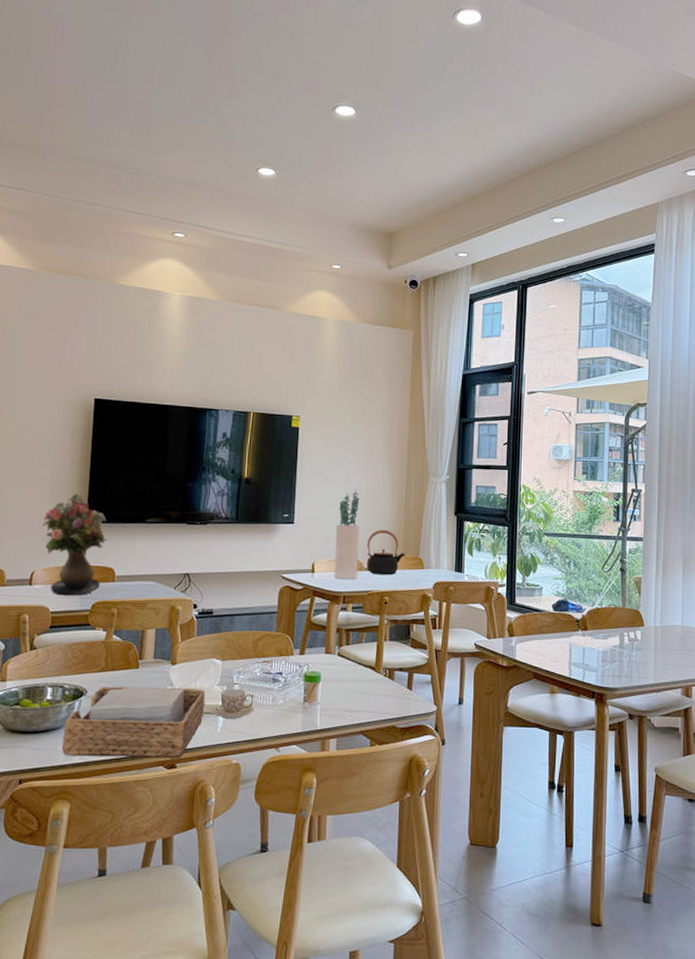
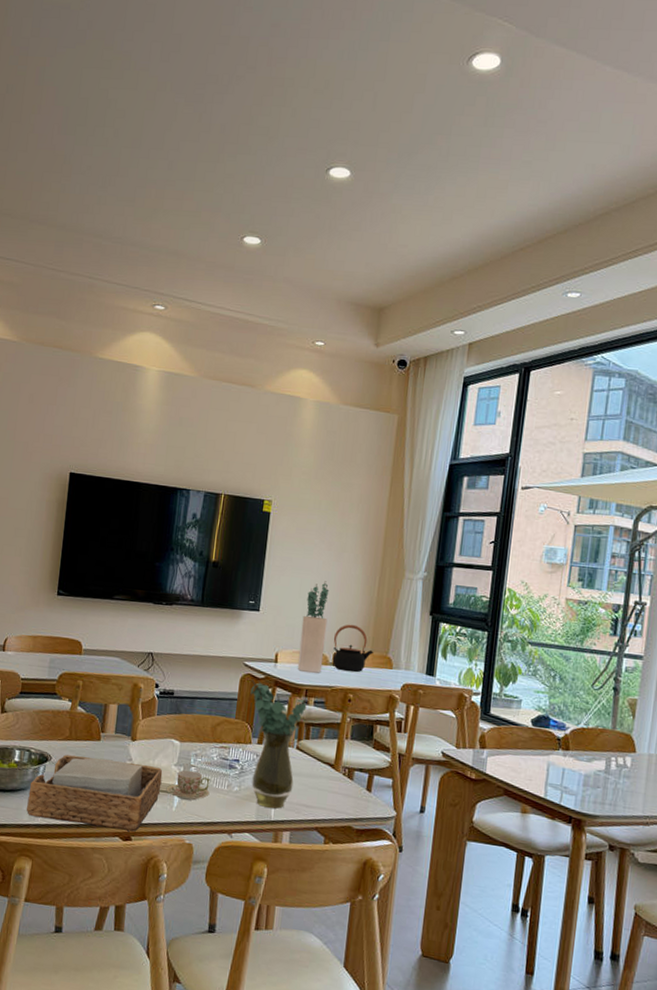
bouquet: present [42,492,108,596] -> none [16,564,76,665]
vase: none [290,591,346,717] -> present [250,679,307,809]

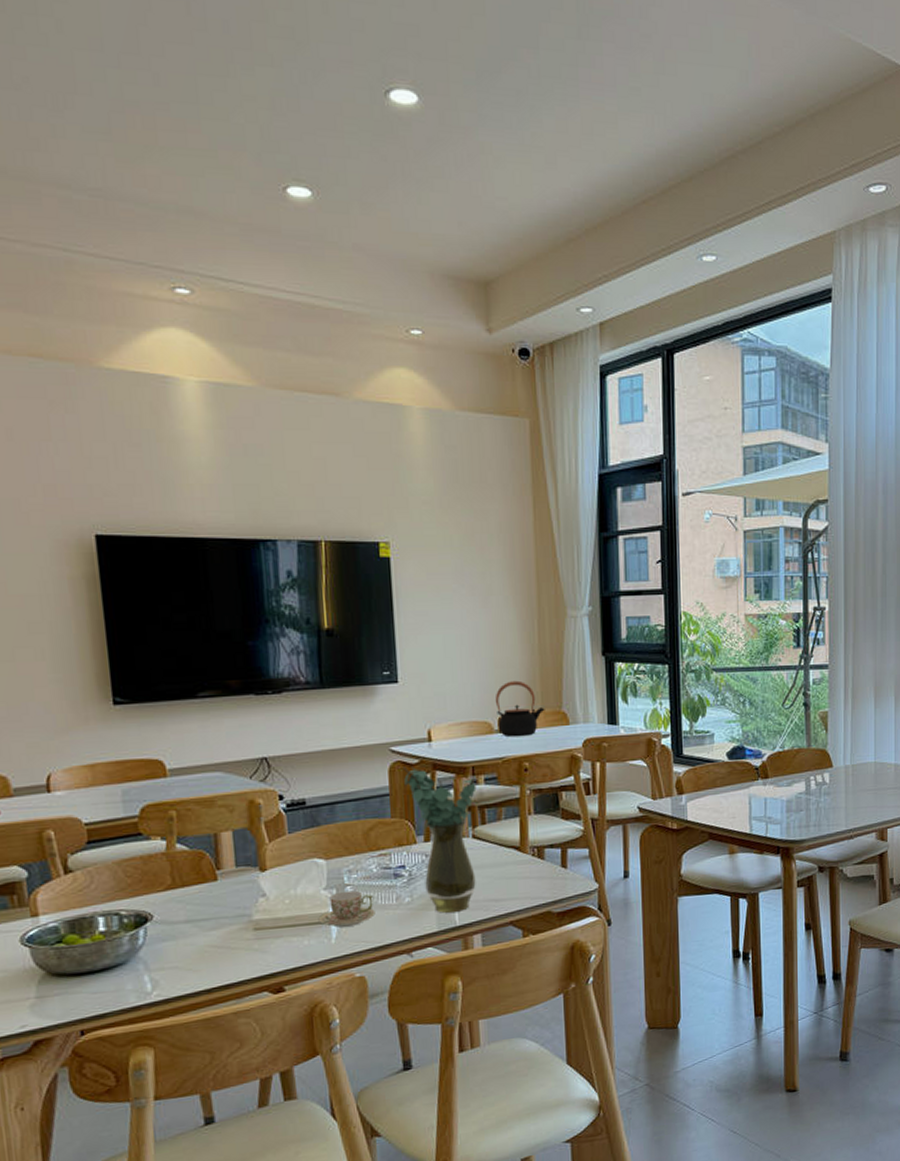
napkin holder: present [26,754,163,832] -> none [129,896,312,995]
vase: present [297,581,330,674] -> none [453,633,488,748]

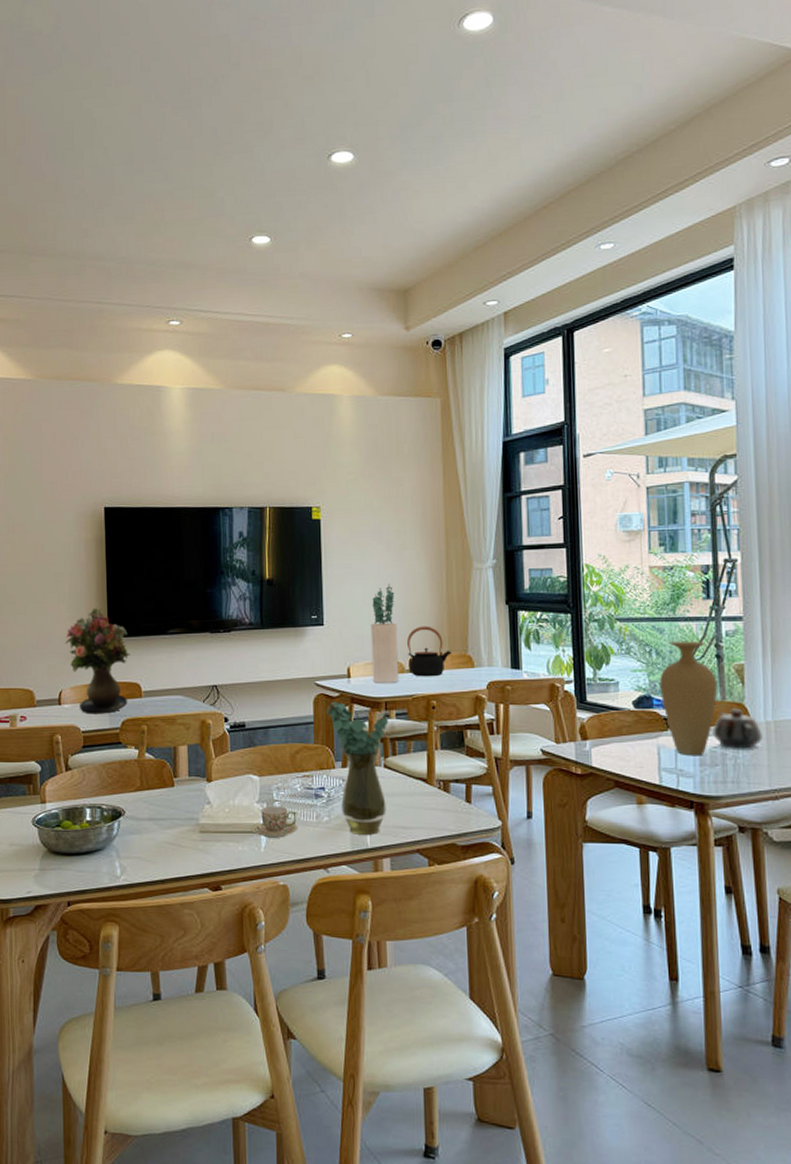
bouquet: none [50,664,148,802] -> present [65,606,131,714]
vase: none [453,633,488,748] -> present [370,583,399,685]
vase: none [752,690,804,803] -> present [659,641,718,755]
teapot: none [798,754,841,793] -> present [712,708,763,748]

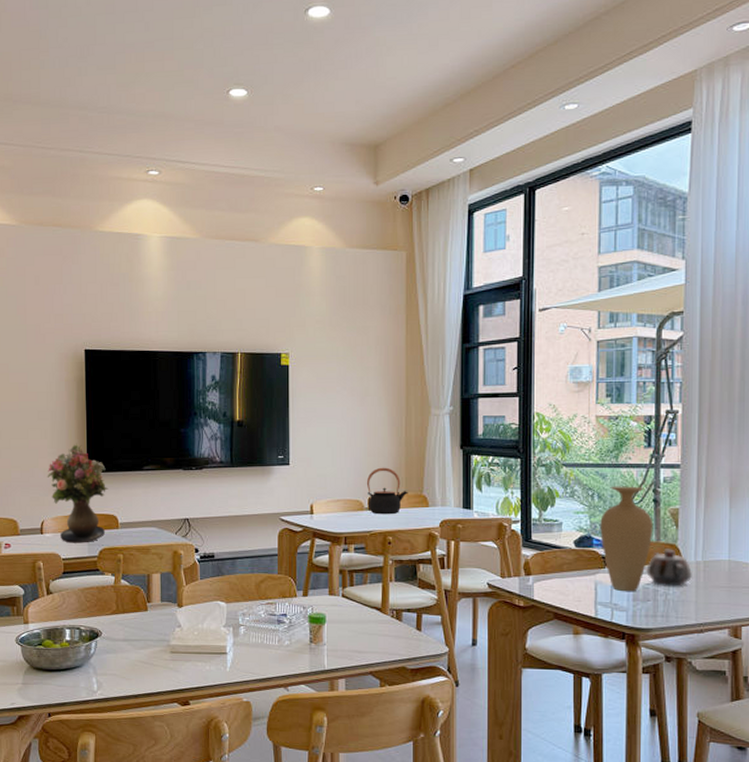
teacup: present [251,806,298,838] -> none [218,630,261,659]
vase: present [326,699,389,835] -> none [290,533,347,658]
vase: present [370,583,399,685] -> none [333,427,359,521]

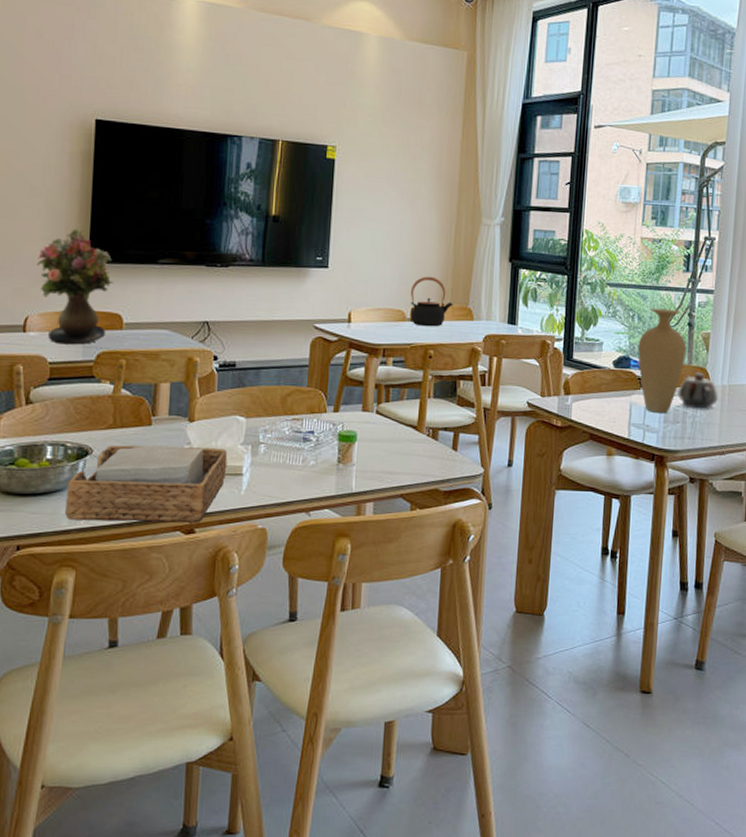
napkin holder: none [83,628,213,696] -> present [64,445,228,523]

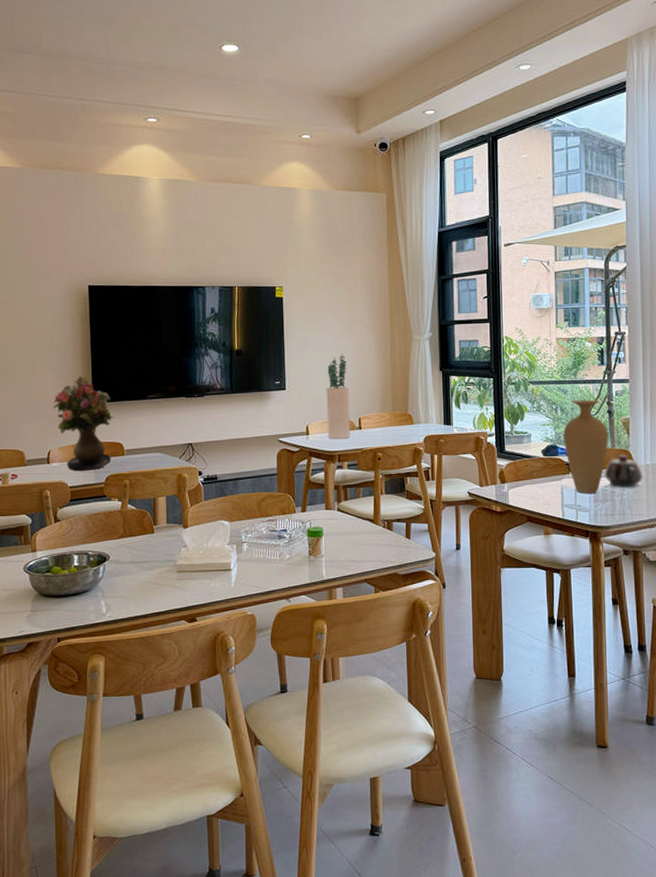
napkin holder: present [64,445,228,523] -> none [92,548,218,615]
vase: none [373,231,404,332] -> present [326,353,351,440]
teapot: present [410,276,453,327] -> none [356,389,395,433]

